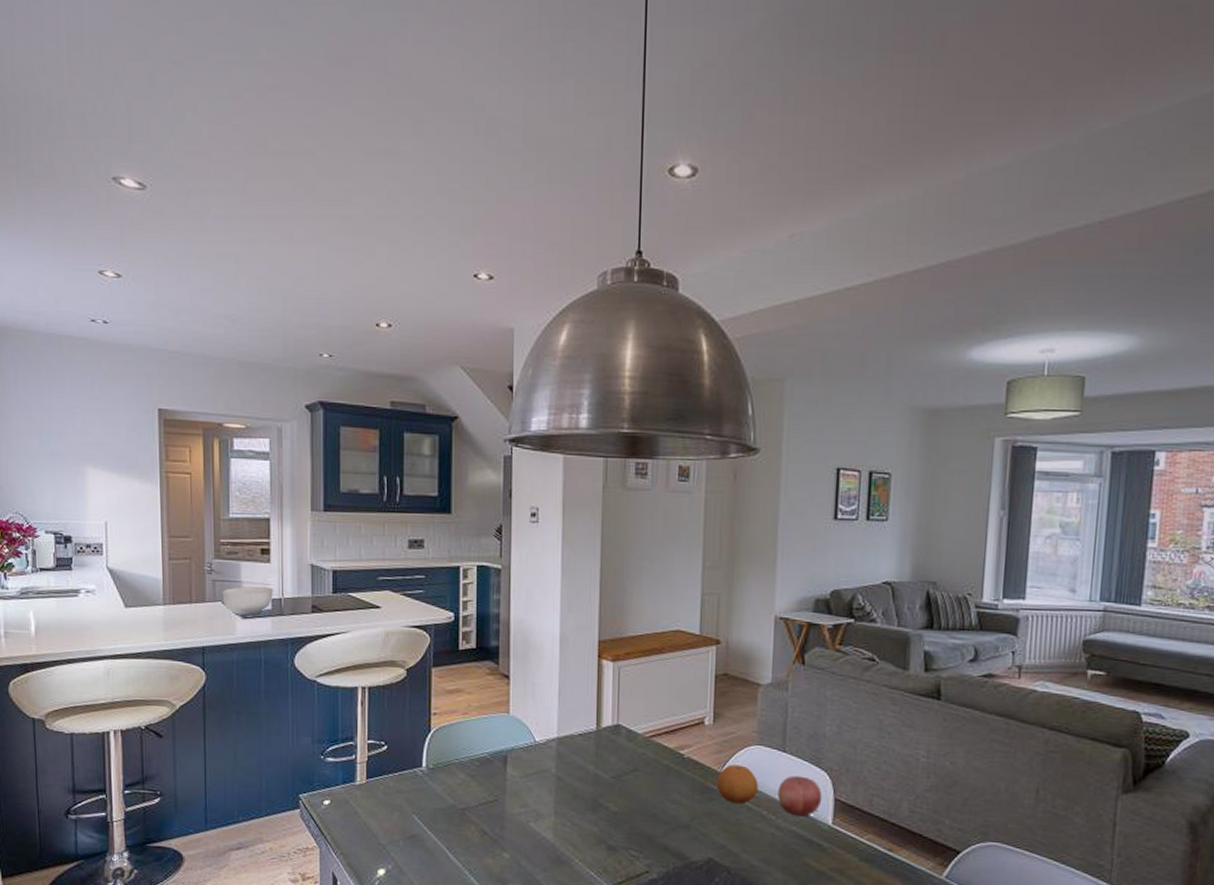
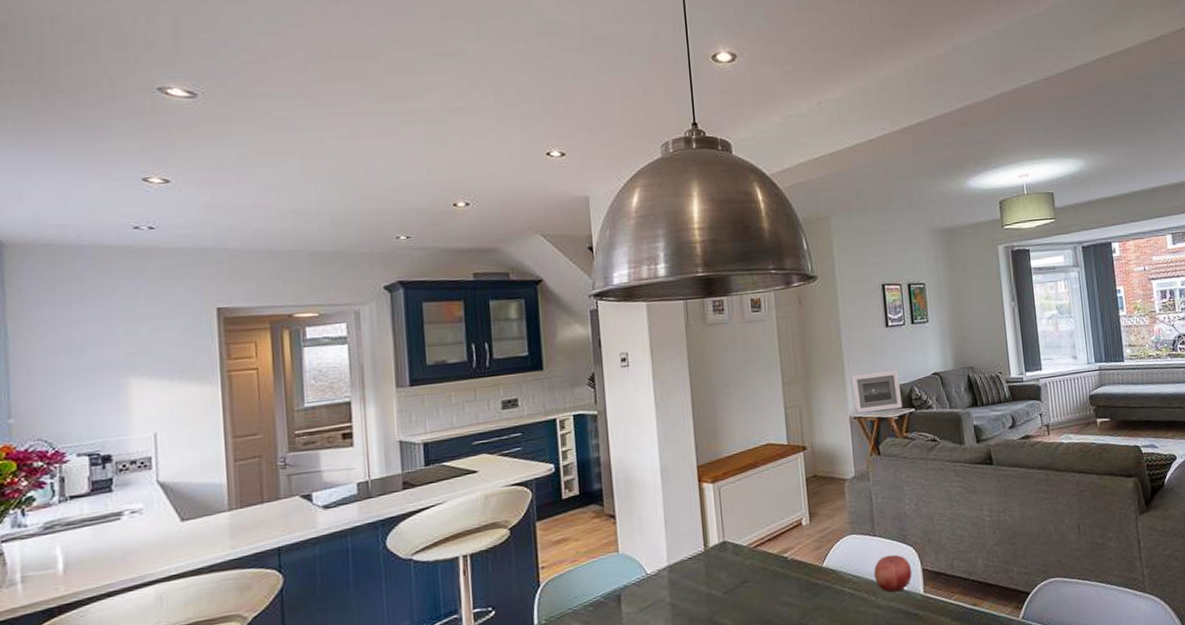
bowl: present [222,586,273,616] -> none [299,471,359,507]
fruit: present [716,764,759,804] -> none [819,555,858,593]
picture frame: none [782,569,841,617] -> present [851,370,903,414]

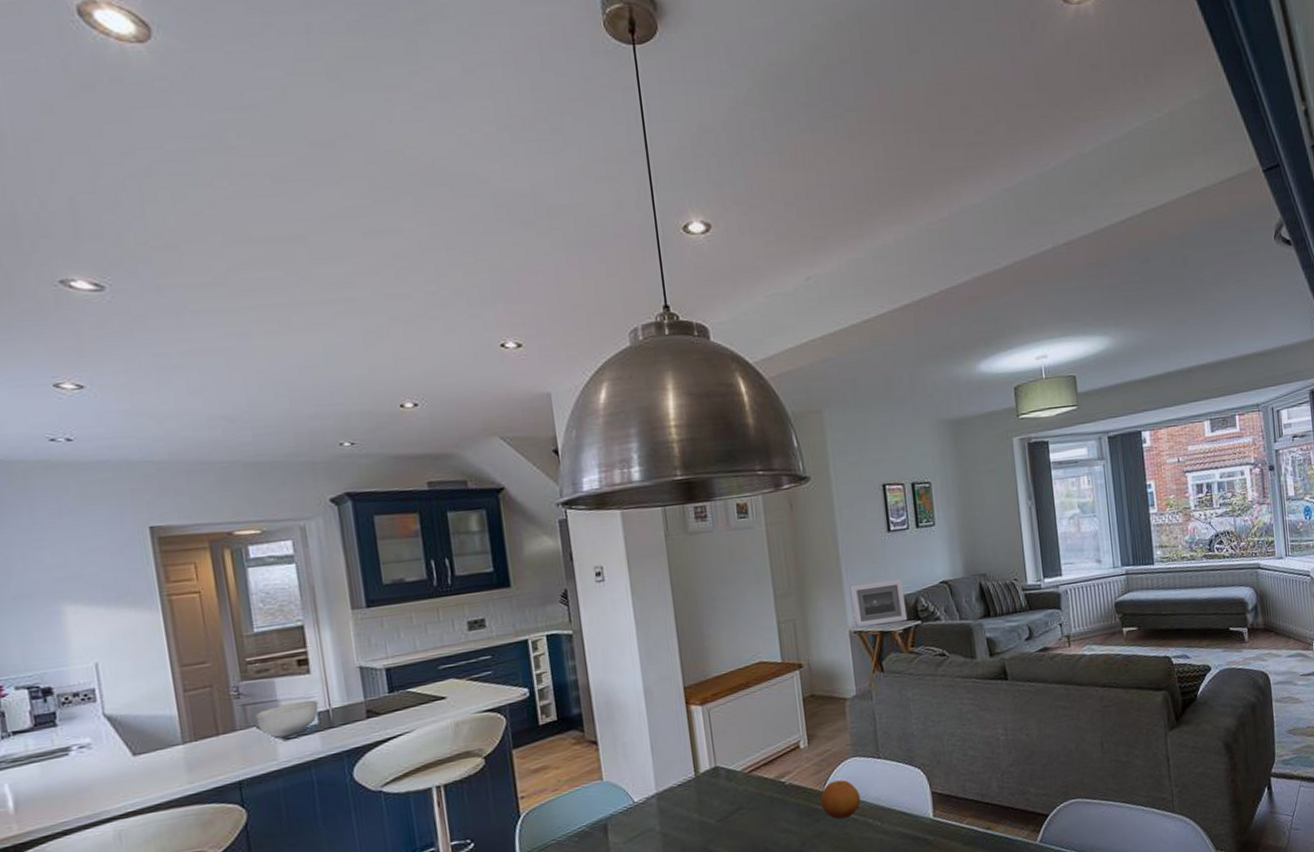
bowl: none [299,471,359,507] -> present [255,700,319,738]
fruit: none [819,555,858,593] -> present [820,779,861,819]
fruit: present [874,554,912,593] -> none [879,777,921,817]

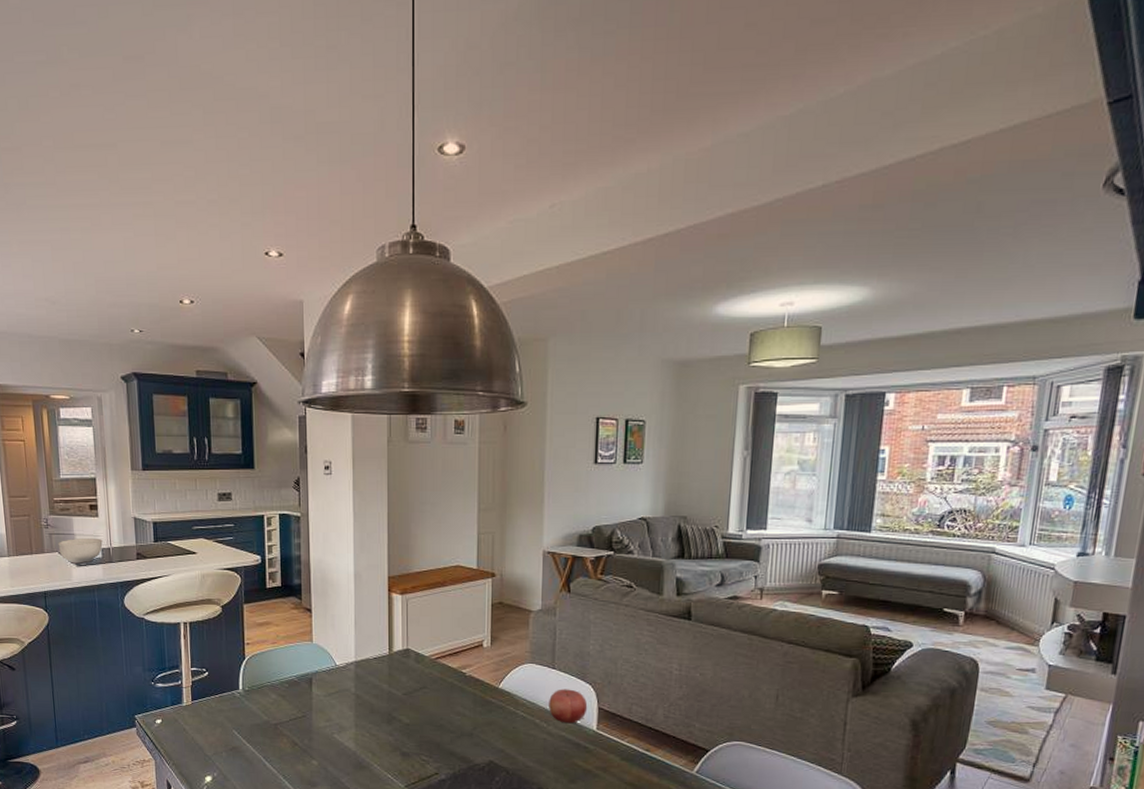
fruit: present [820,779,861,819] -> none [495,680,532,714]
picture frame: present [850,578,908,628] -> none [549,509,602,550]
fruit: none [879,777,921,817] -> present [549,689,588,724]

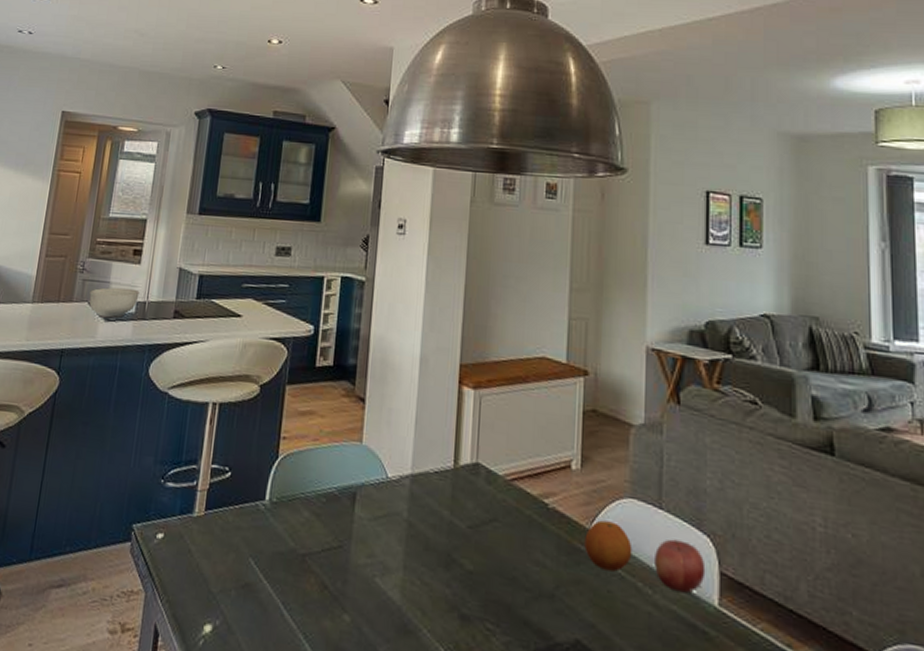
fruit: none [495,680,532,714] -> present [584,520,632,572]

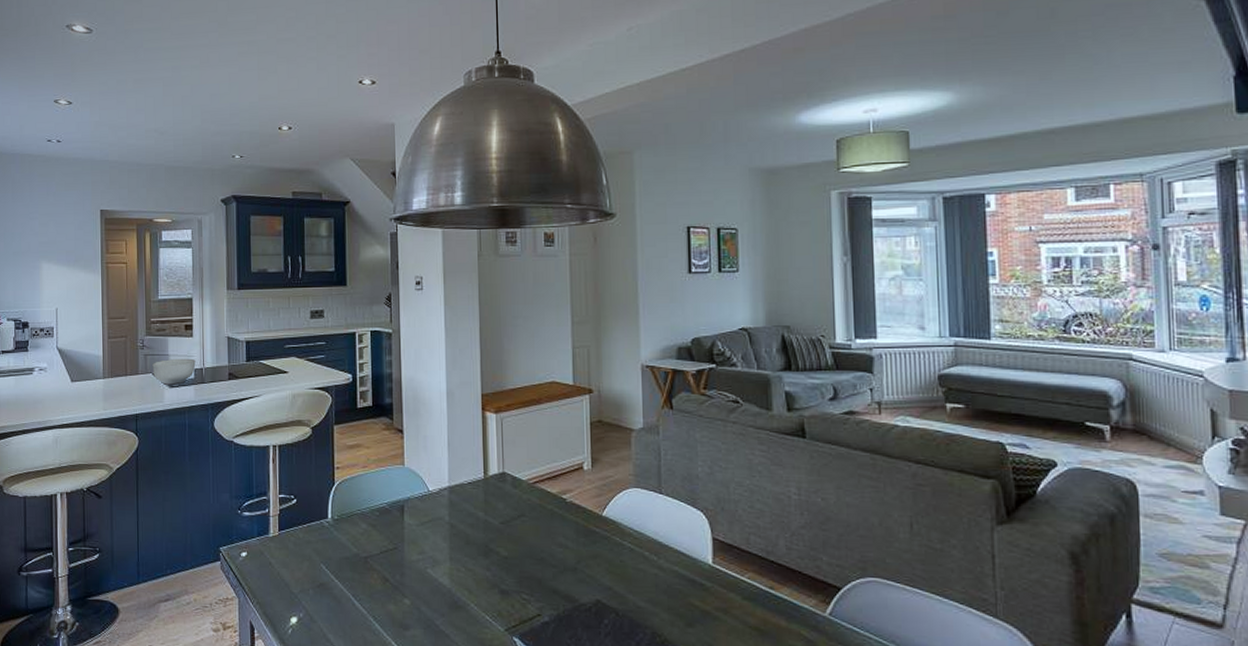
fruit: present [584,520,632,572] -> none [599,507,639,546]
fruit: present [655,539,706,594] -> none [658,516,701,557]

